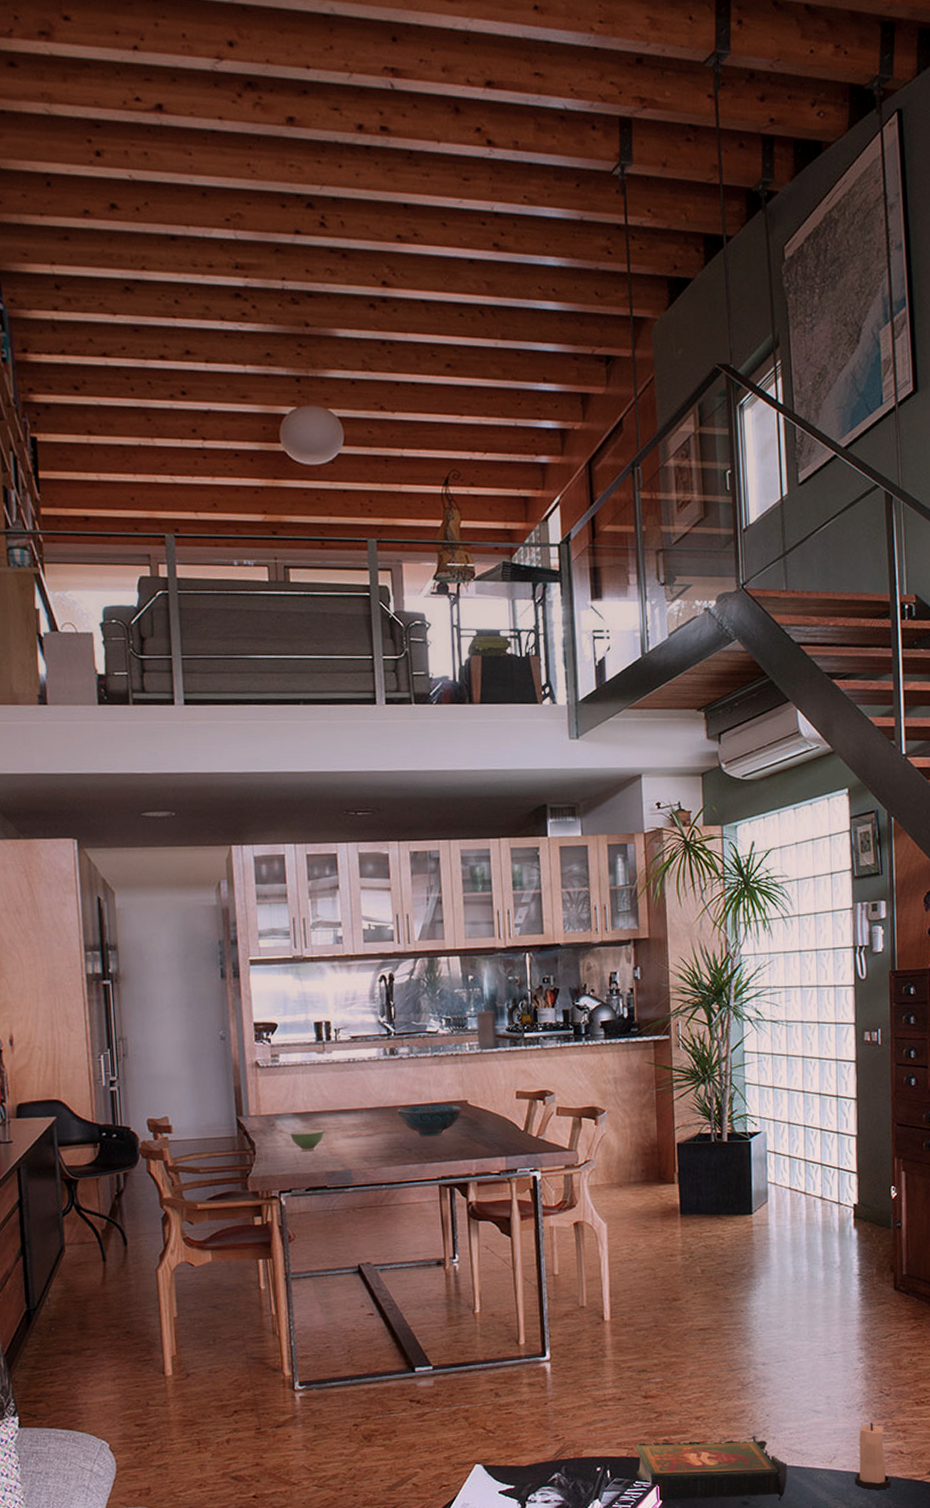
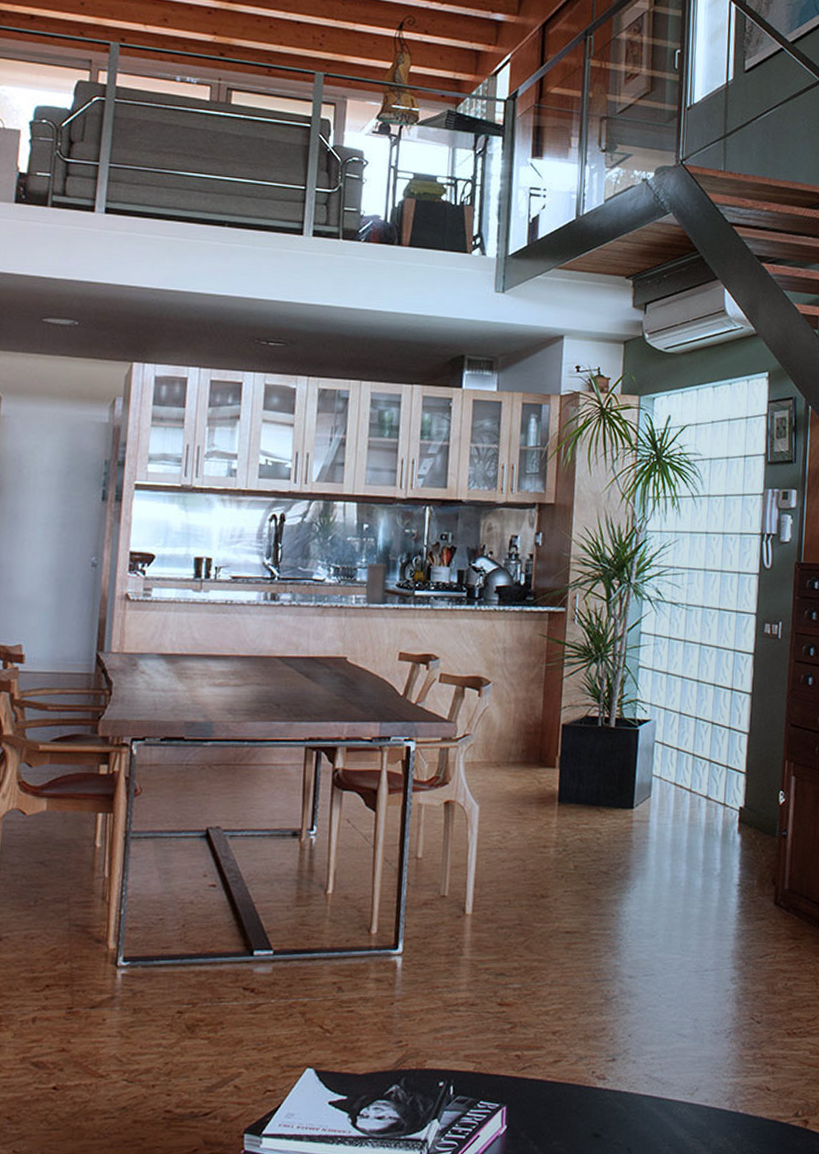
bowl: present [290,1129,325,1152] -> none [152,673,190,697]
decorative bowl: present [397,1104,462,1137] -> none [270,658,340,693]
book: present [635,1435,787,1502] -> none [482,1057,645,1136]
candle: present [854,1422,891,1490] -> none [716,1052,755,1131]

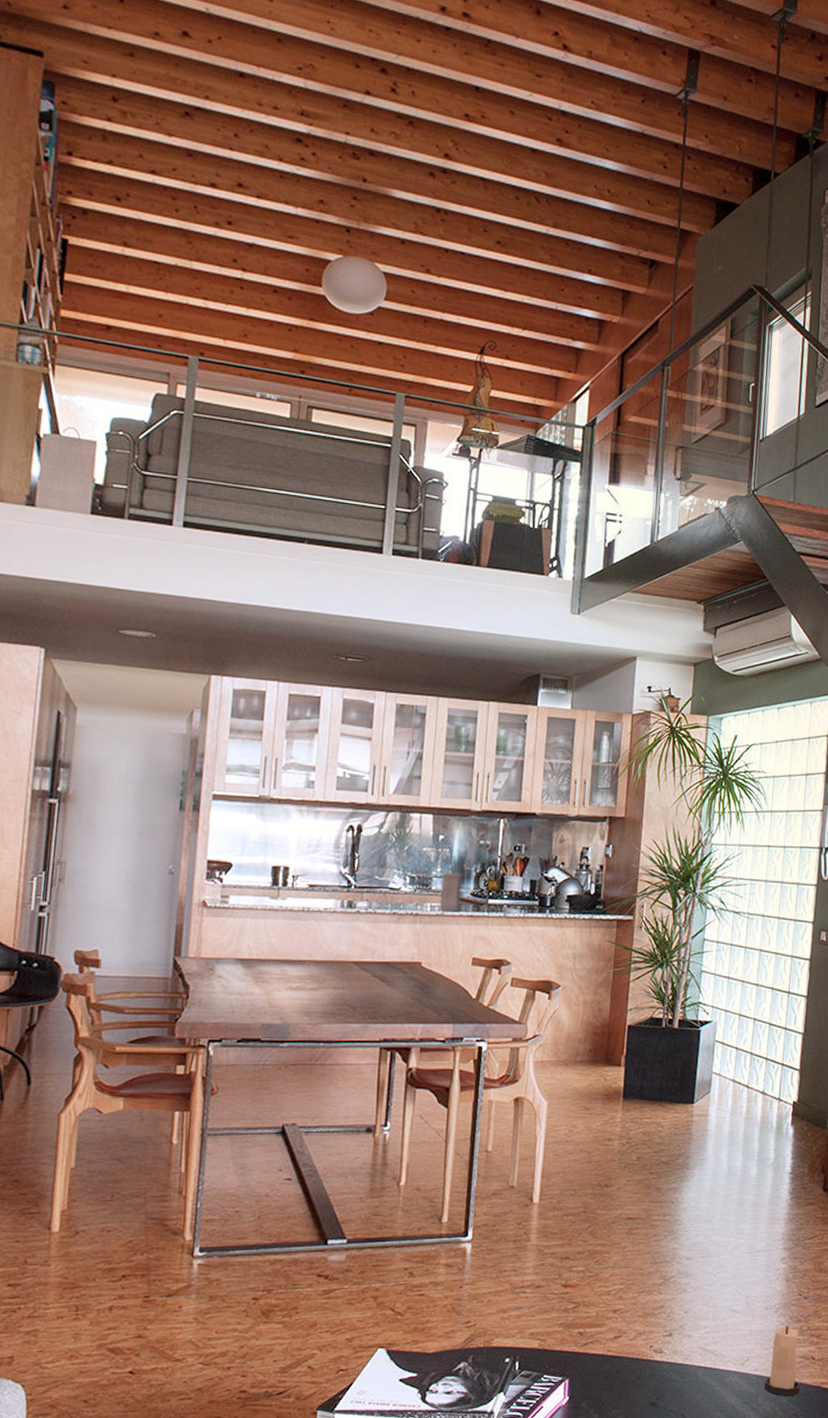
candle: none [716,1052,755,1131] -> present [764,1325,800,1396]

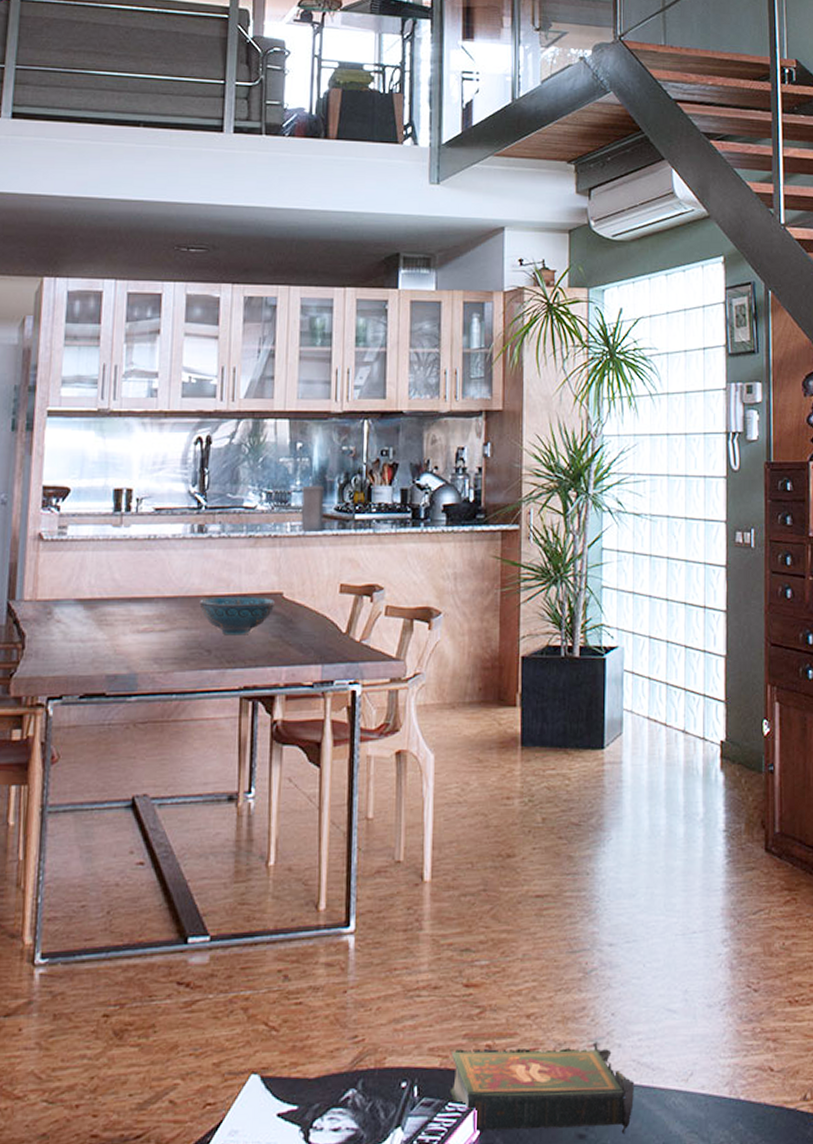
decorative bowl: none [346,963,415,996] -> present [199,596,276,636]
book: none [546,1333,699,1404] -> present [450,1042,634,1135]
candle: present [764,1325,800,1396] -> none [714,1027,759,1121]

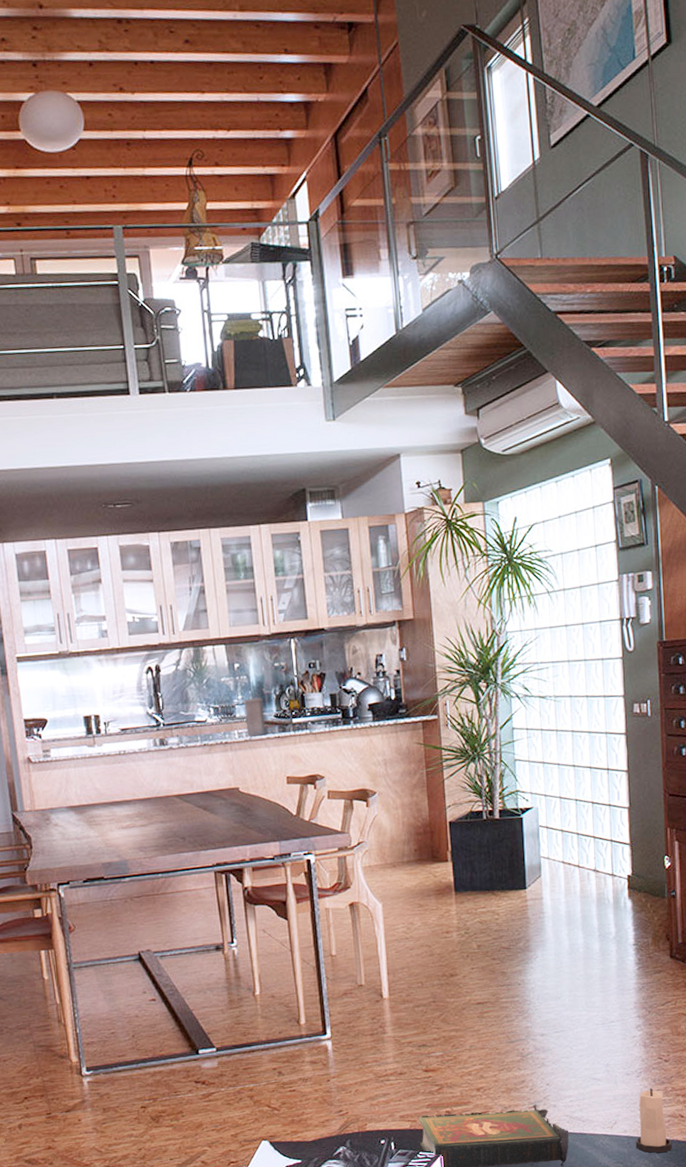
decorative bowl: present [199,596,276,636] -> none [170,792,234,825]
candle: none [714,1027,759,1121] -> present [635,1087,672,1153]

